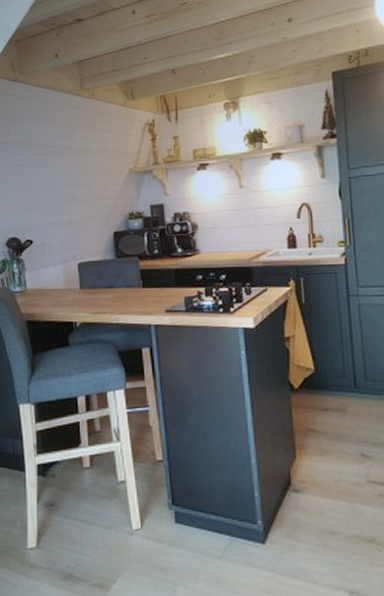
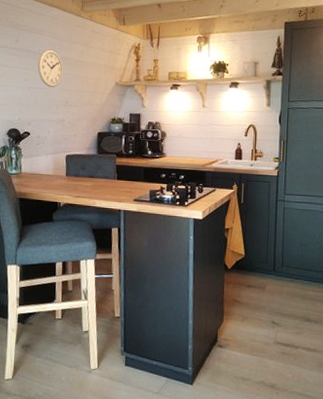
wall clock: none [35,138,66,184] -> present [37,49,64,87]

